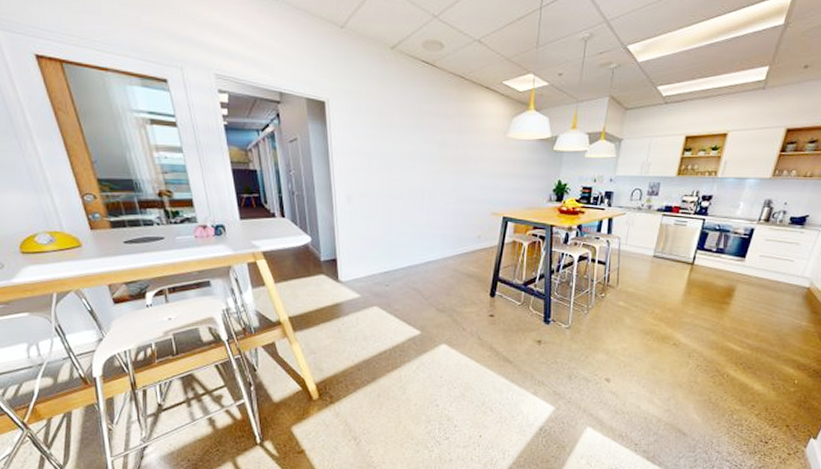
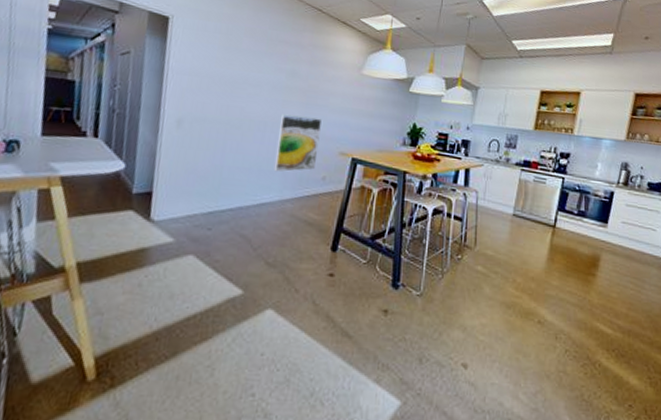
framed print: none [435,183,473,234] -> present [273,114,322,172]

